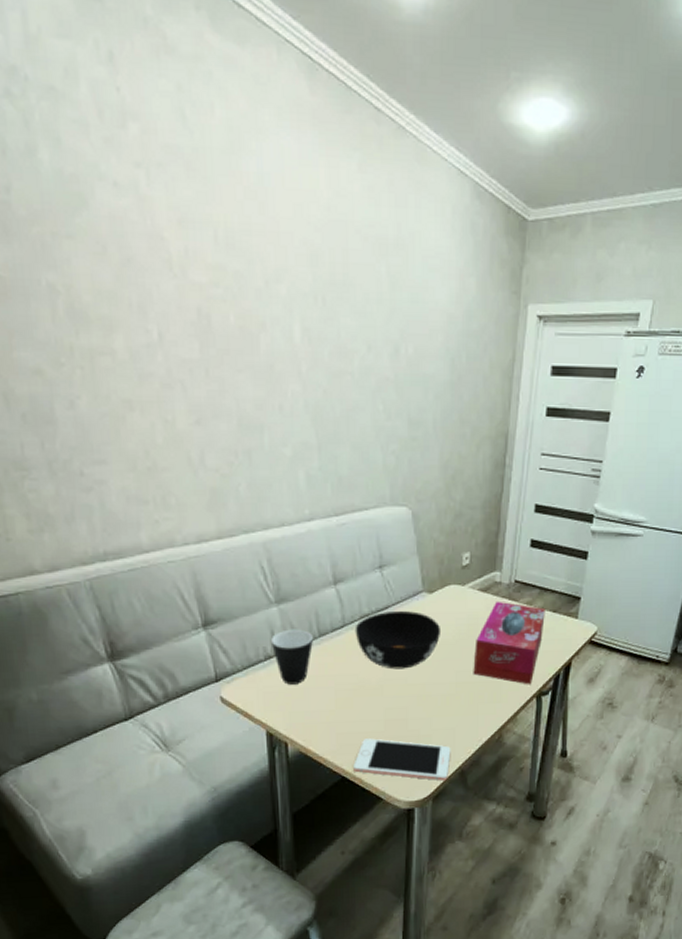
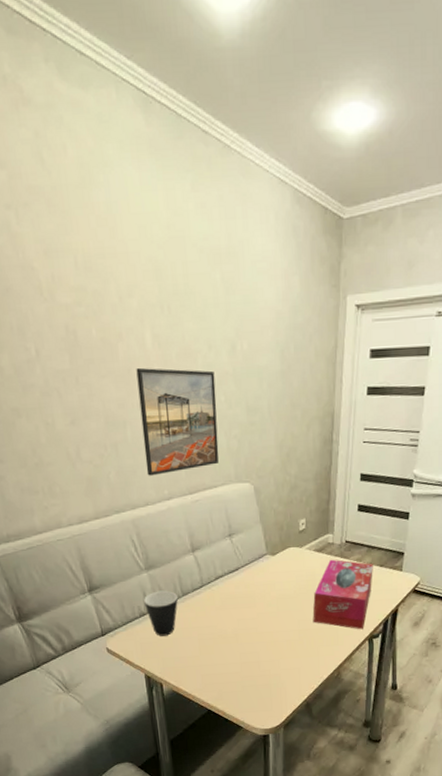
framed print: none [280,364,374,491] -> present [136,367,219,476]
cell phone: present [353,738,451,781] -> none [217,678,298,712]
bowl: present [355,610,442,670] -> none [211,571,284,621]

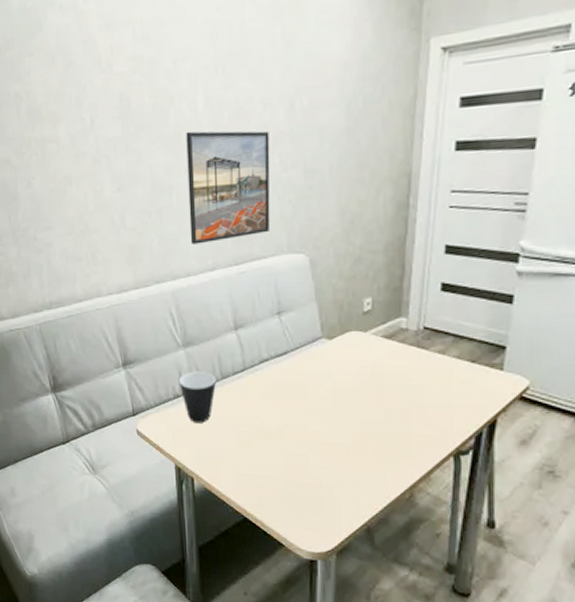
tissue box: present [313,559,373,630] -> none [378,348,462,442]

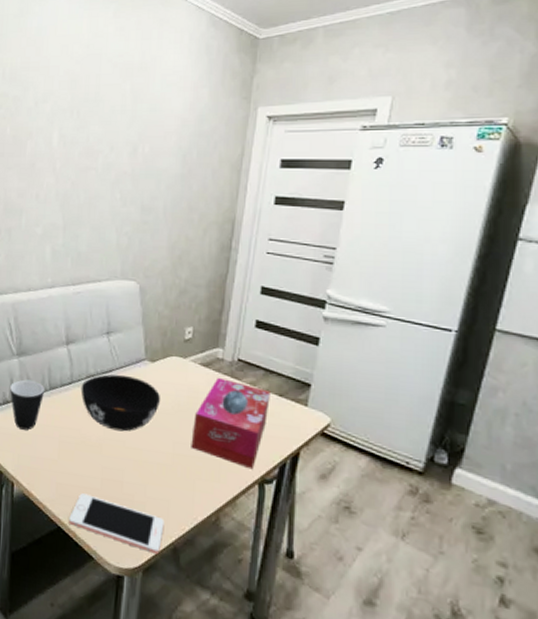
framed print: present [186,131,271,244] -> none [34,162,113,263]
bowl: none [255,356,343,415] -> present [80,374,161,432]
cell phone: none [255,482,356,536] -> present [69,493,165,555]
tissue box: none [378,348,462,442] -> present [191,377,270,470]

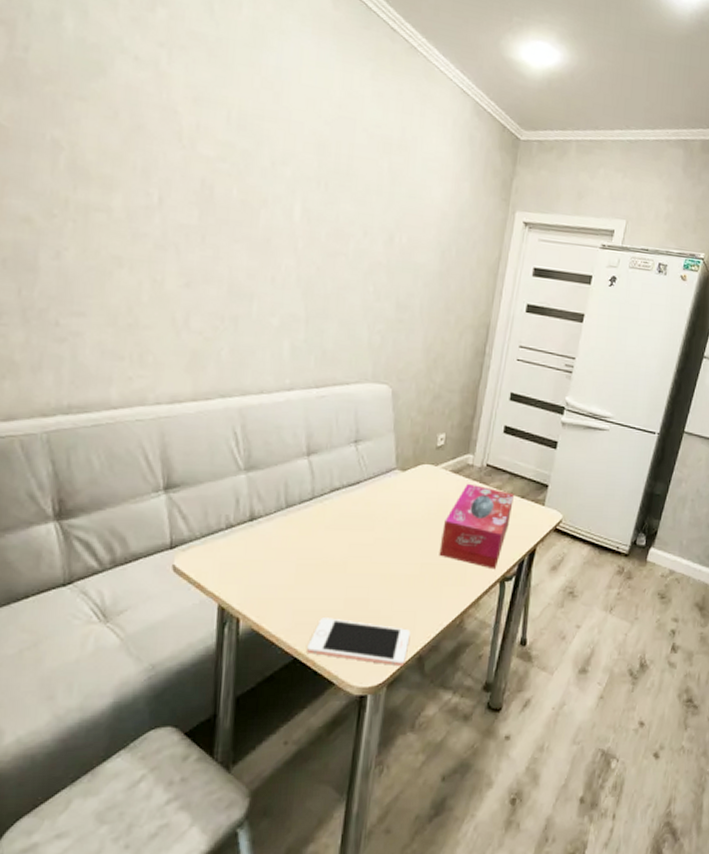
mug: present [10,379,44,430] -> none [235,498,279,556]
bowl: present [80,374,161,432] -> none [323,486,411,547]

